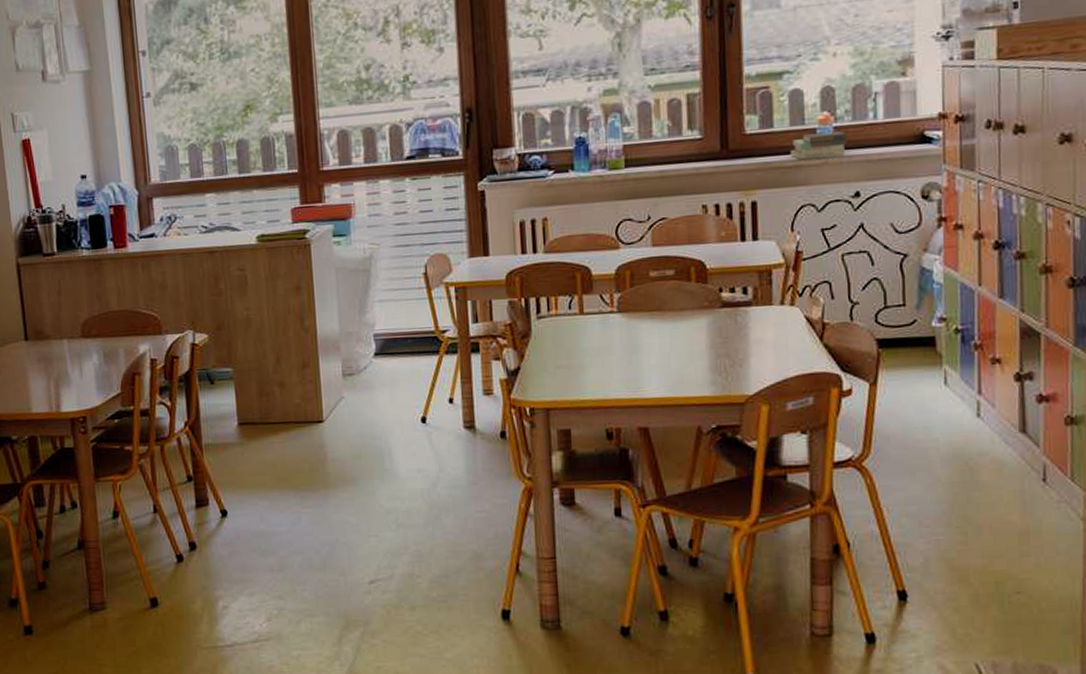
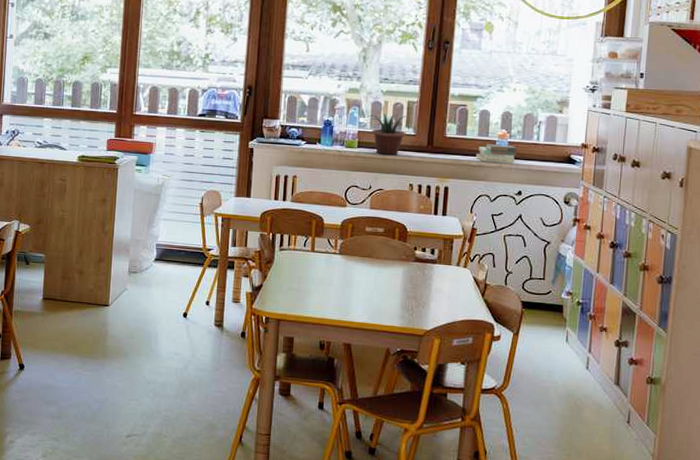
potted plant: none [632,114,690,172] -> present [367,113,407,156]

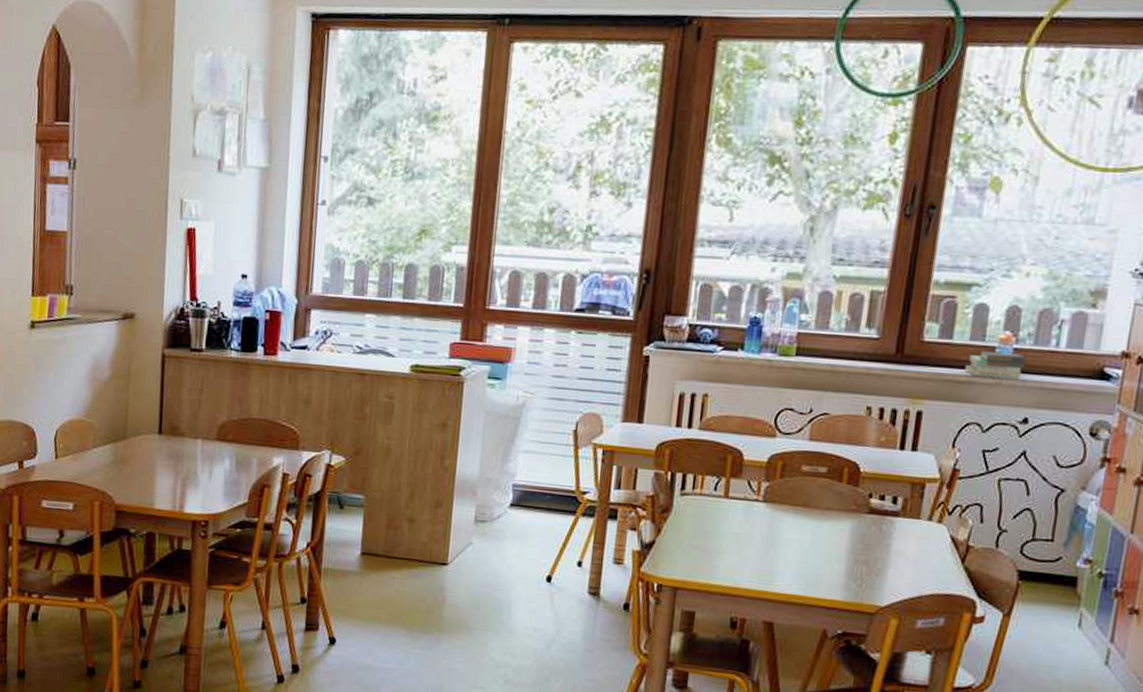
potted plant: present [367,113,407,156] -> none [811,308,869,367]

